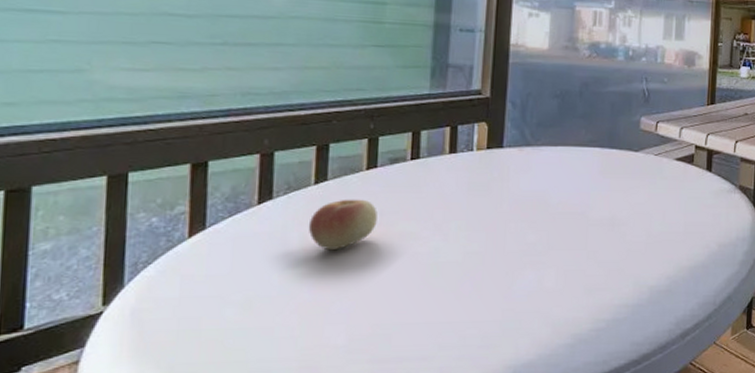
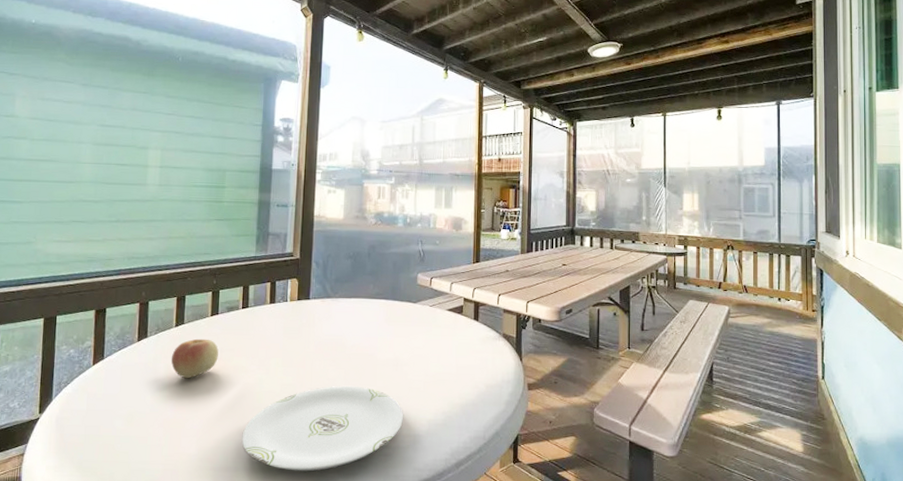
plate: none [410,251,620,357] -> present [242,385,403,472]

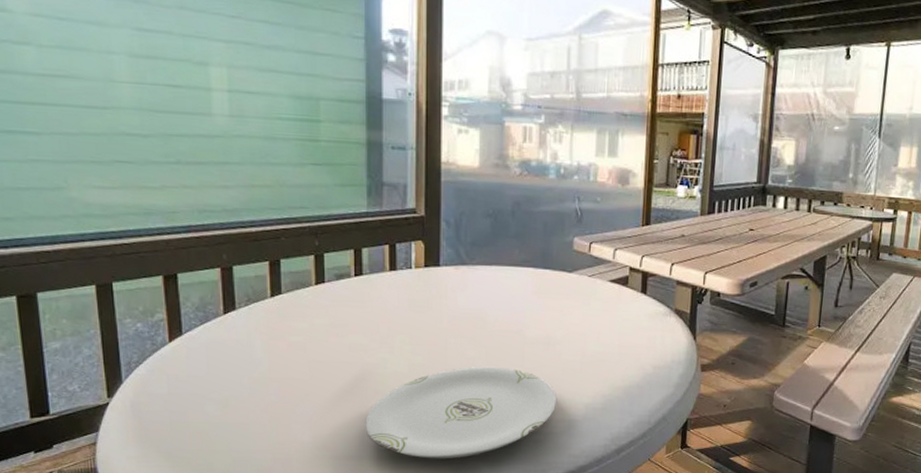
apple: present [171,338,219,379] -> none [269,311,329,358]

